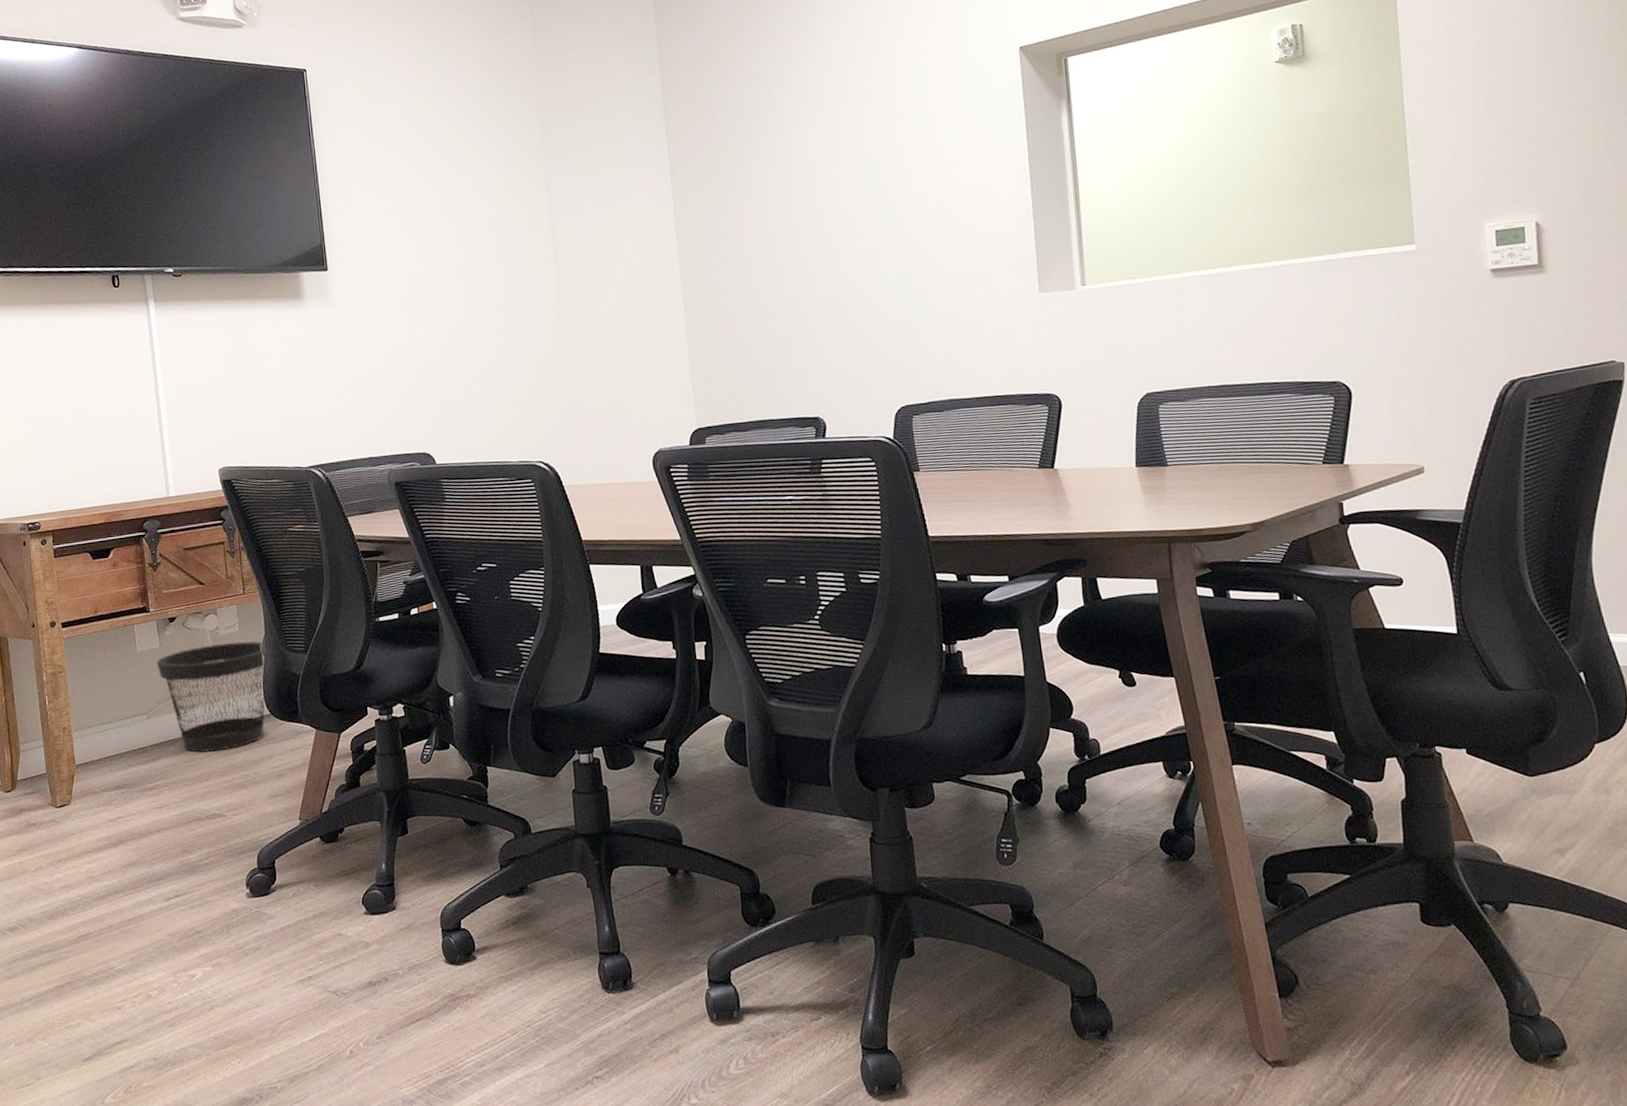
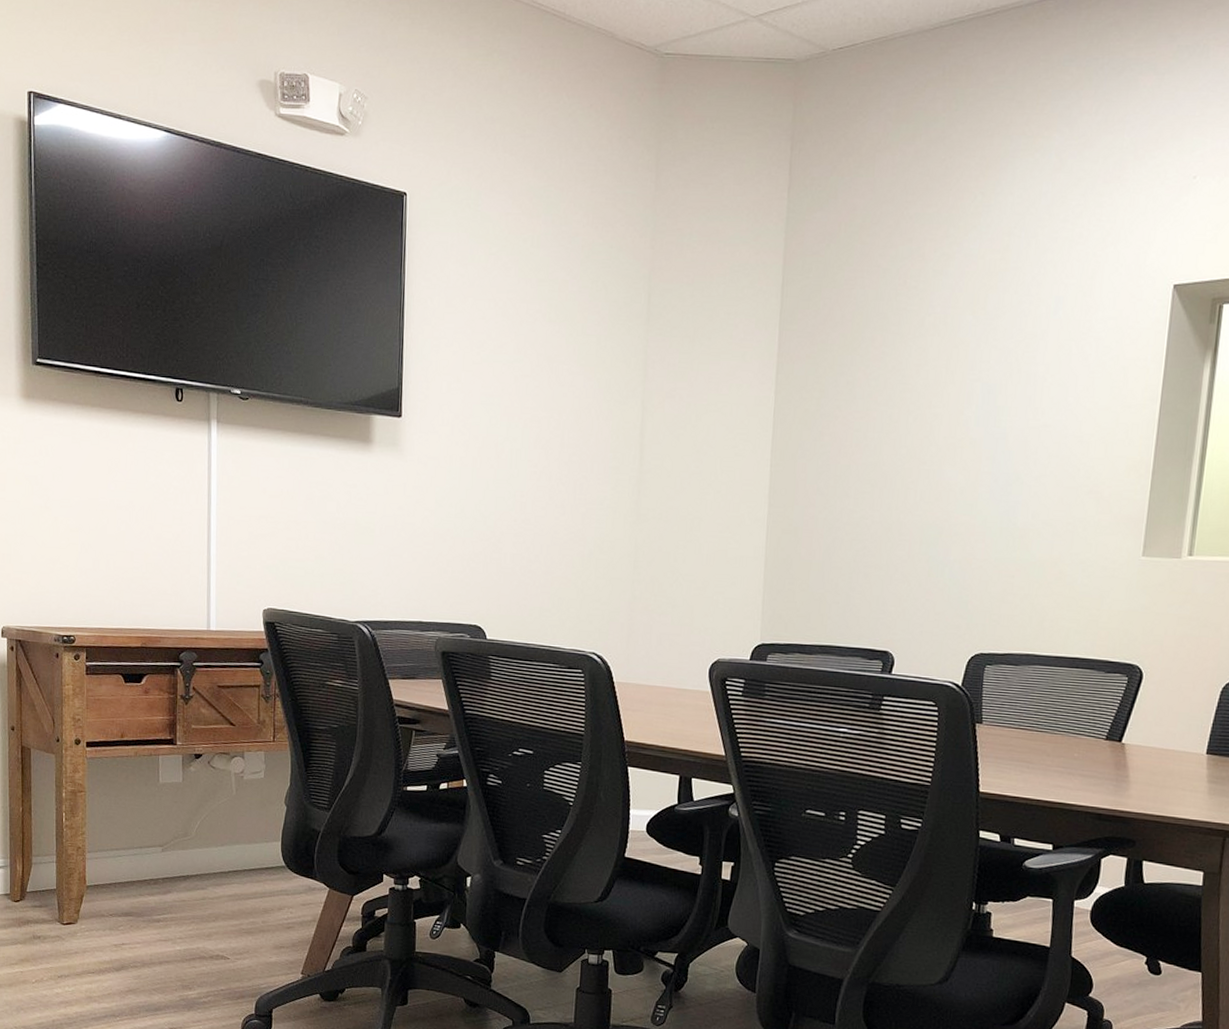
wastebasket: present [156,641,265,753] -> none [177,787,288,895]

